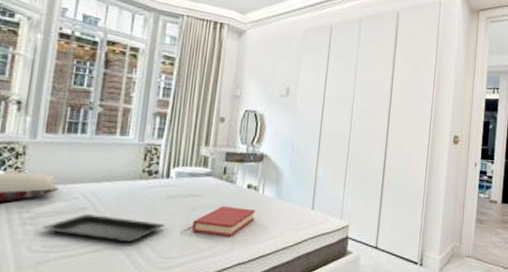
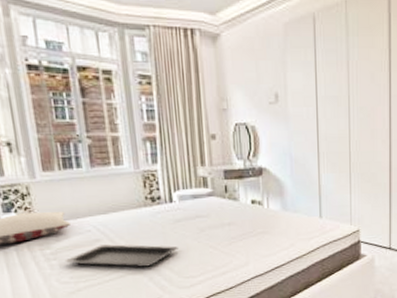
hardback book: present [192,206,256,237] -> none [205,223,264,253]

